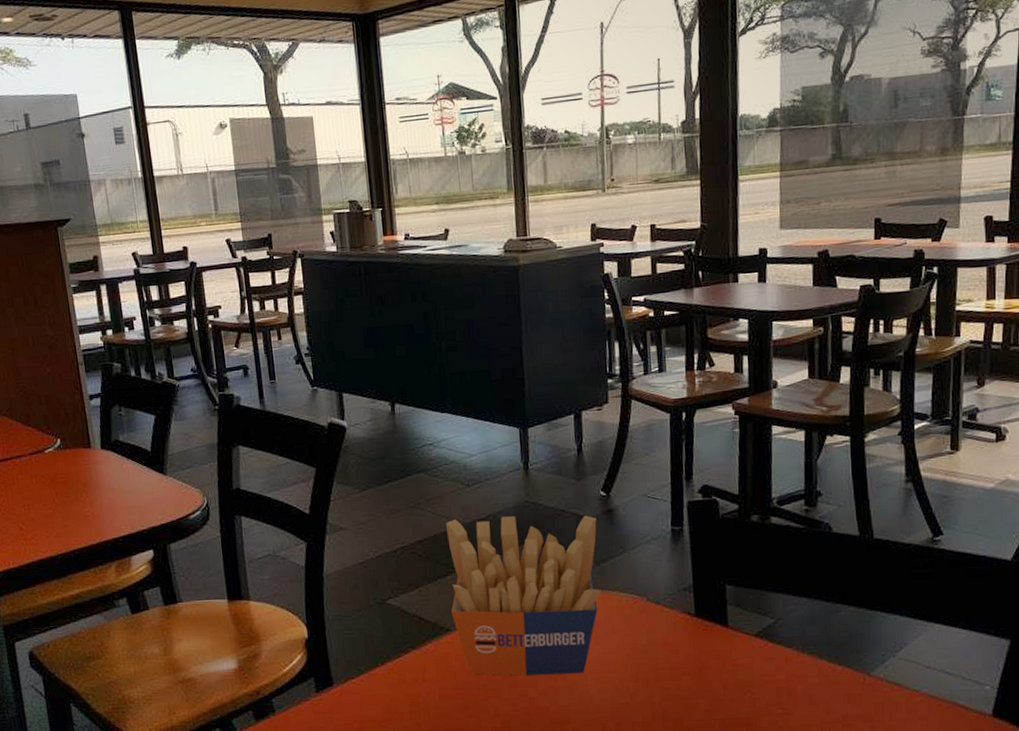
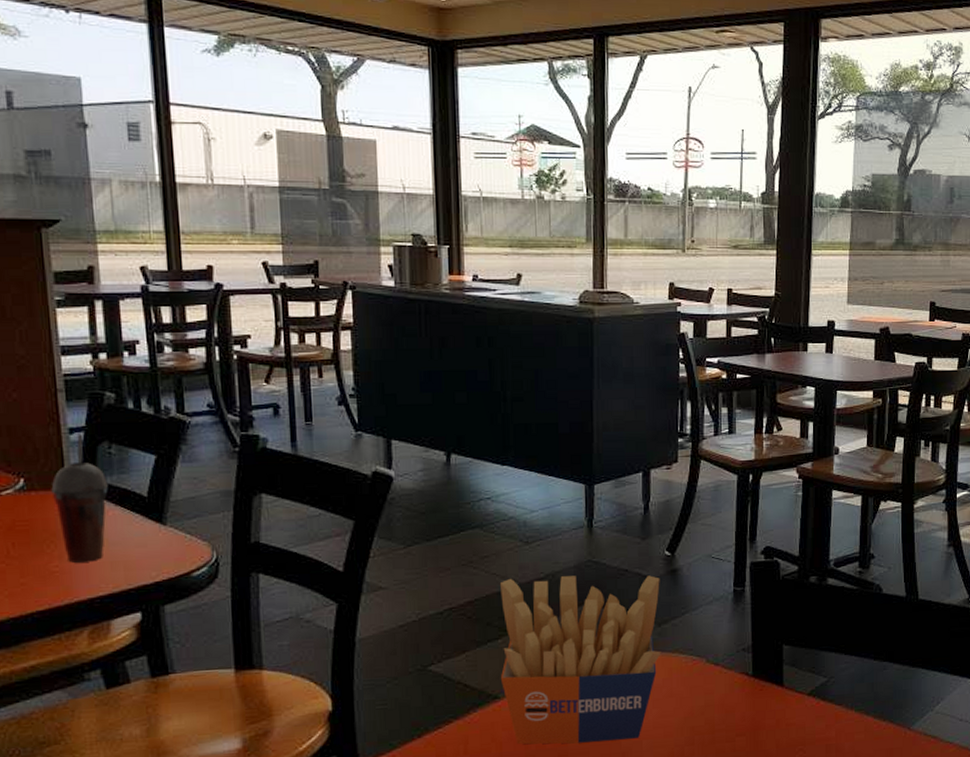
beverage cup: none [80,399,122,508] -> present [51,434,108,563]

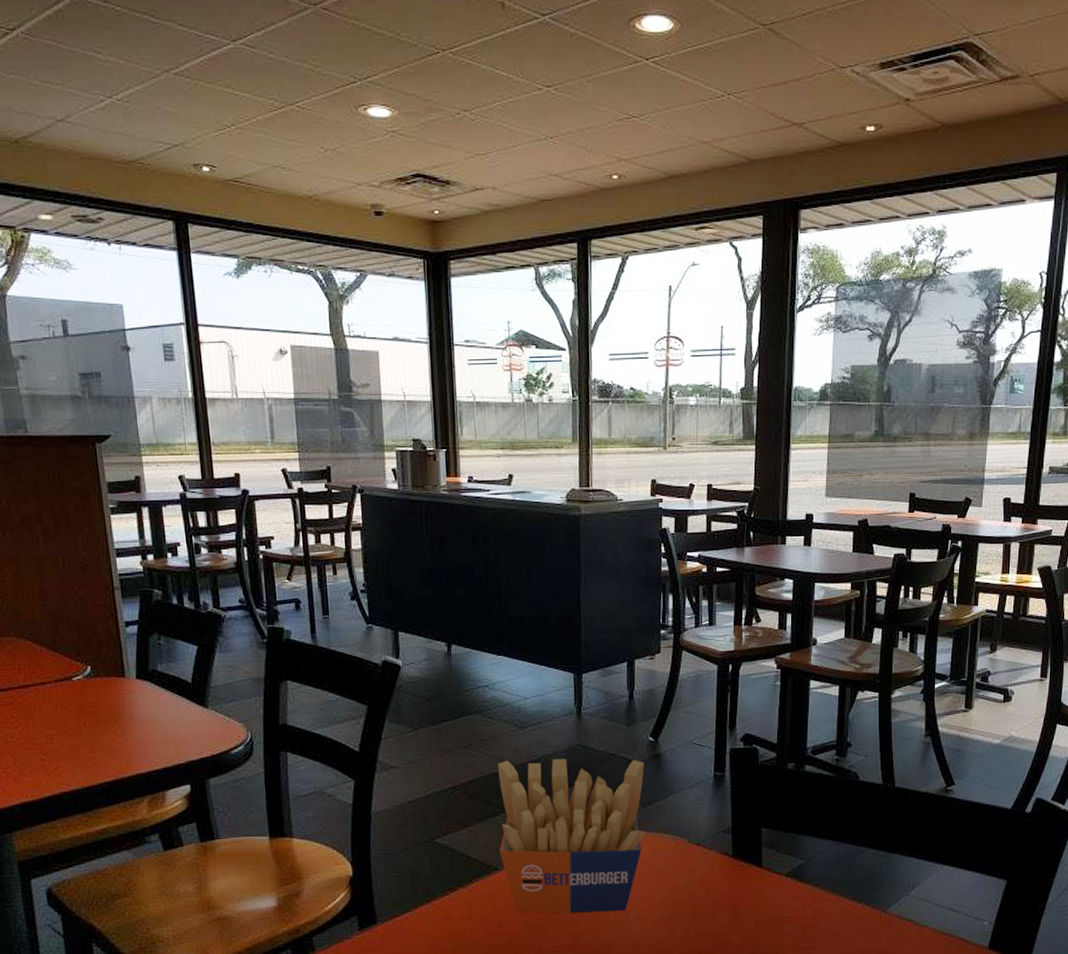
beverage cup: present [51,434,108,563] -> none [112,627,159,740]

